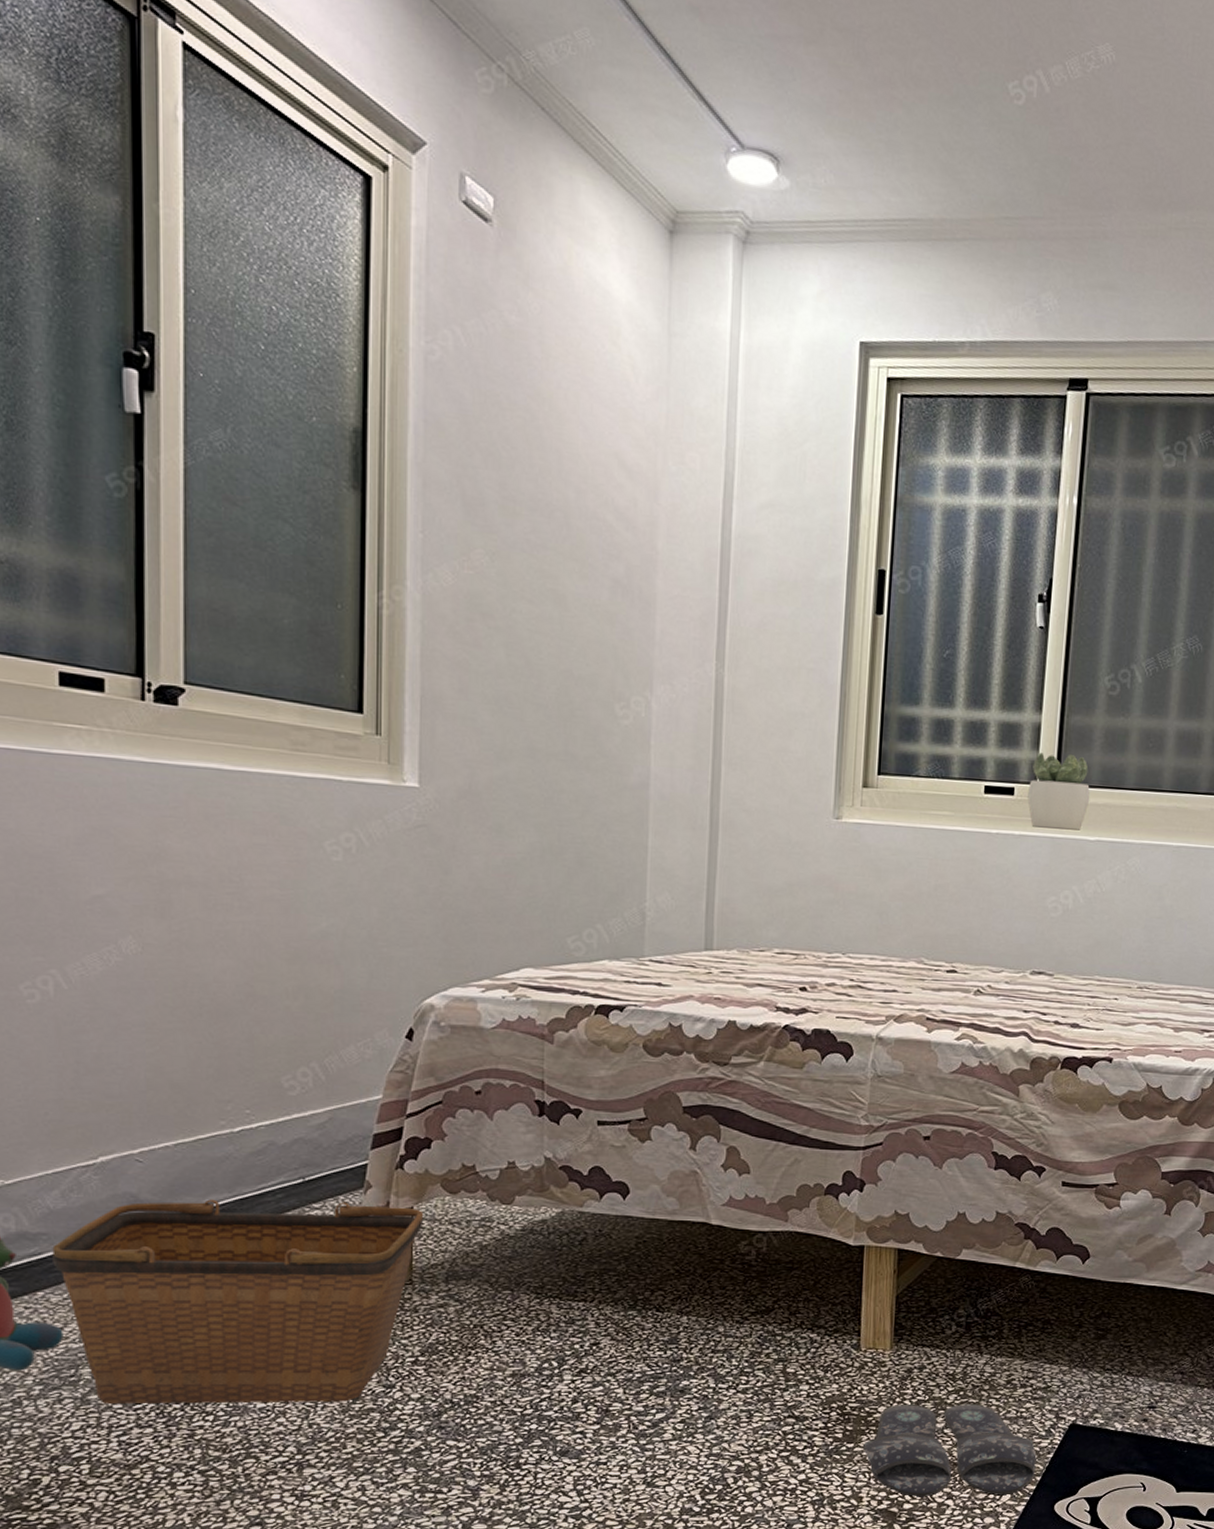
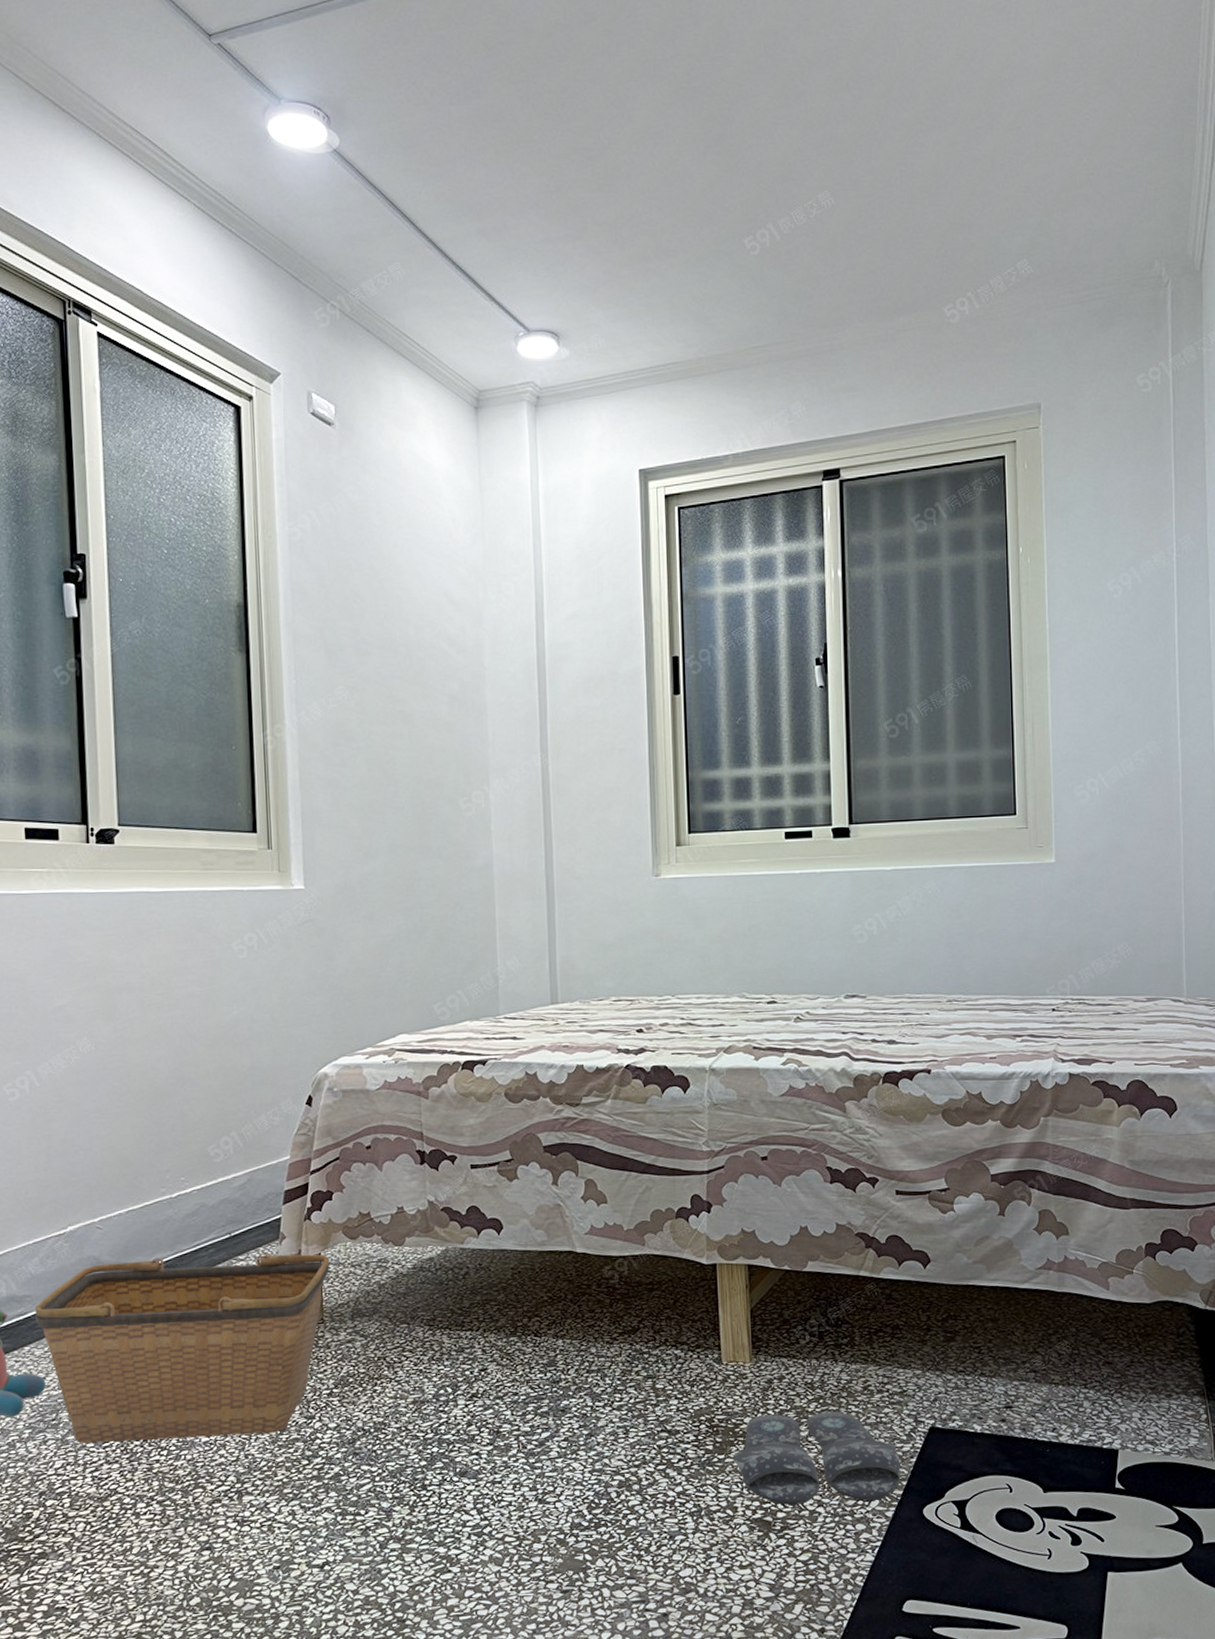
succulent plant: present [1027,752,1090,832] -> none [825,794,883,865]

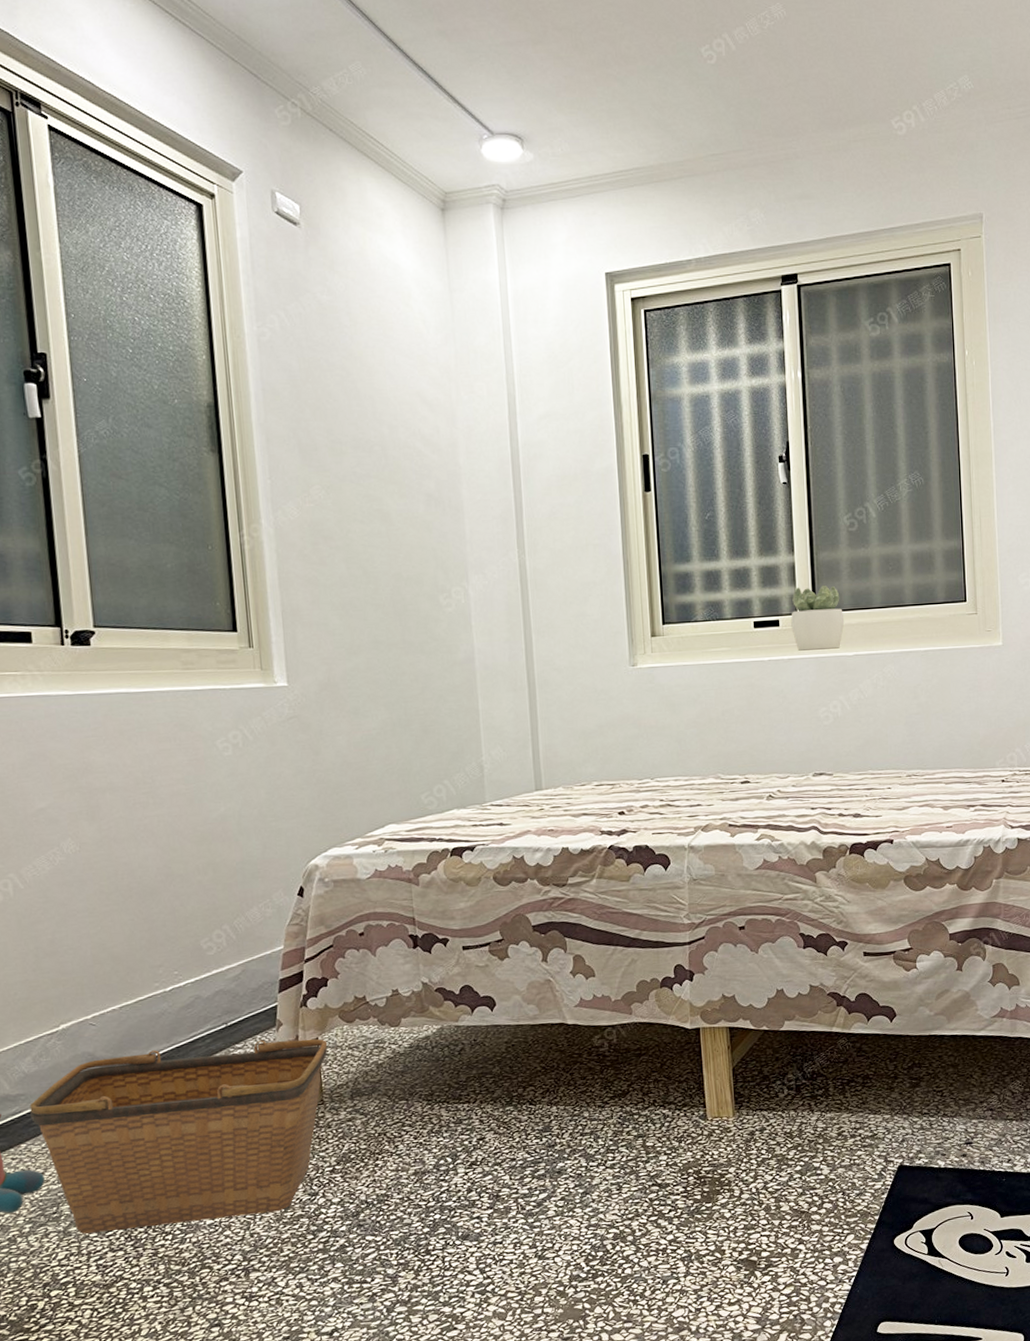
slippers: present [733,1411,901,1505] -> none [720,1156,874,1245]
succulent plant: none [825,794,883,865] -> present [791,585,845,652]

